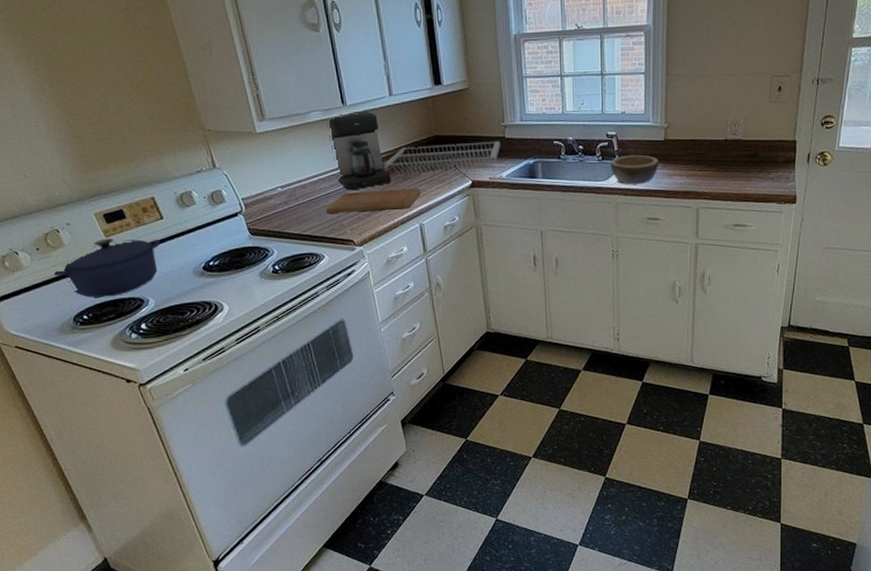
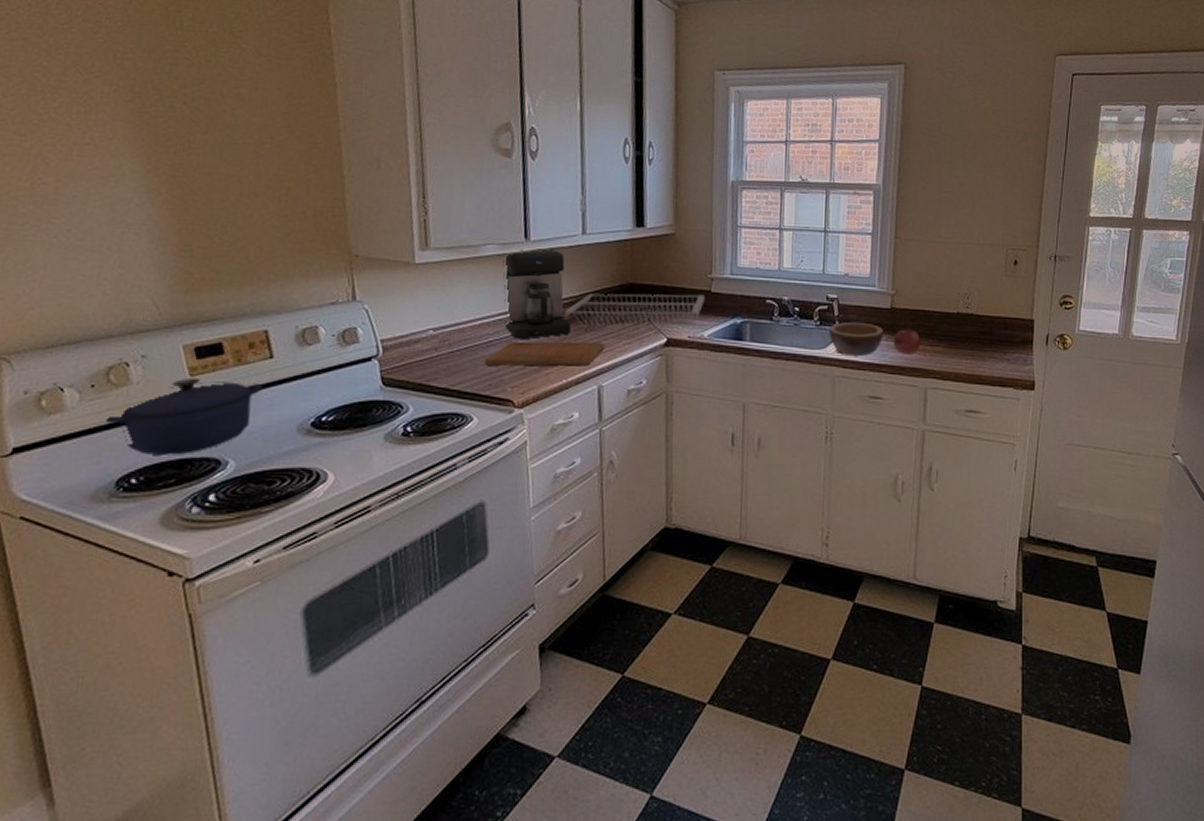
fruit: none [667,157,693,180] -> present [893,328,921,355]

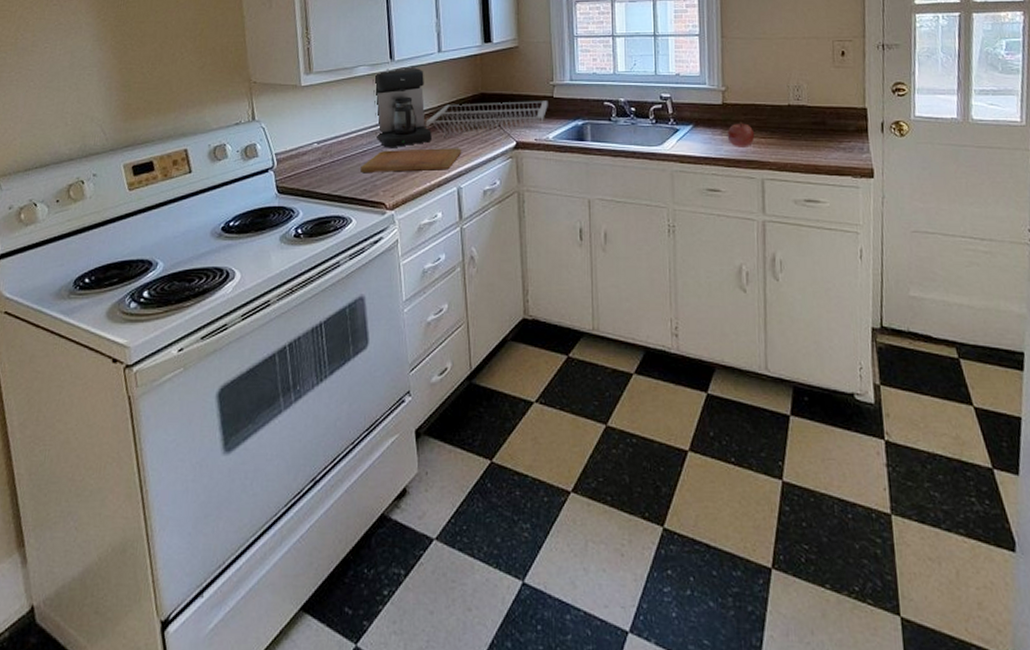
cooking pot: present [104,377,263,455] -> none [66,191,184,258]
bowl: present [828,321,883,357] -> none [664,118,717,152]

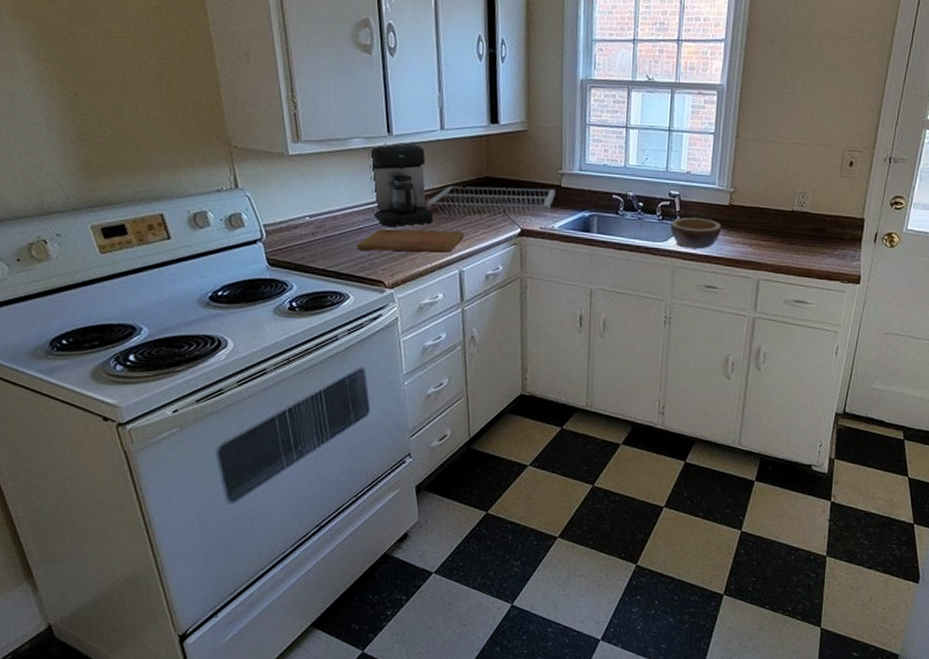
bowl: none [664,118,717,152] -> present [670,217,721,250]
fruit: present [727,122,755,147] -> none [729,224,757,249]

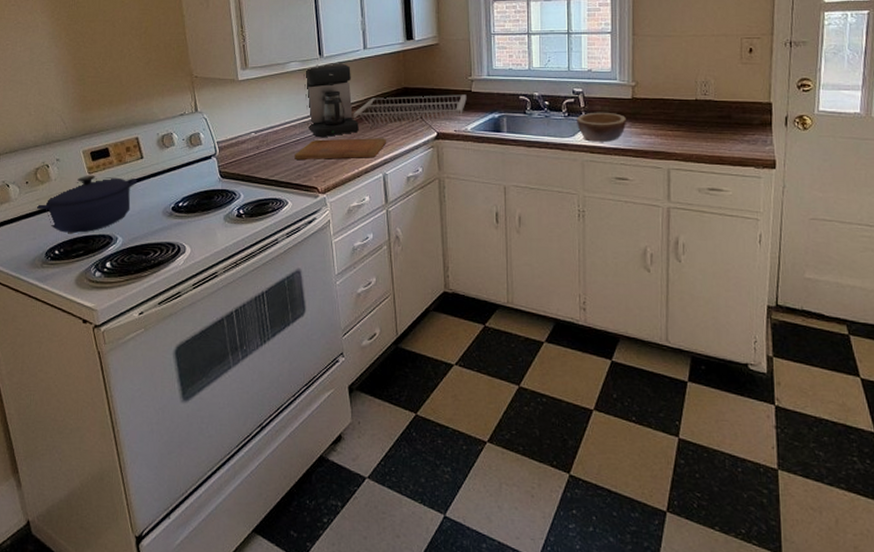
cooking pot: none [33,254,165,321] -> present [36,175,138,233]

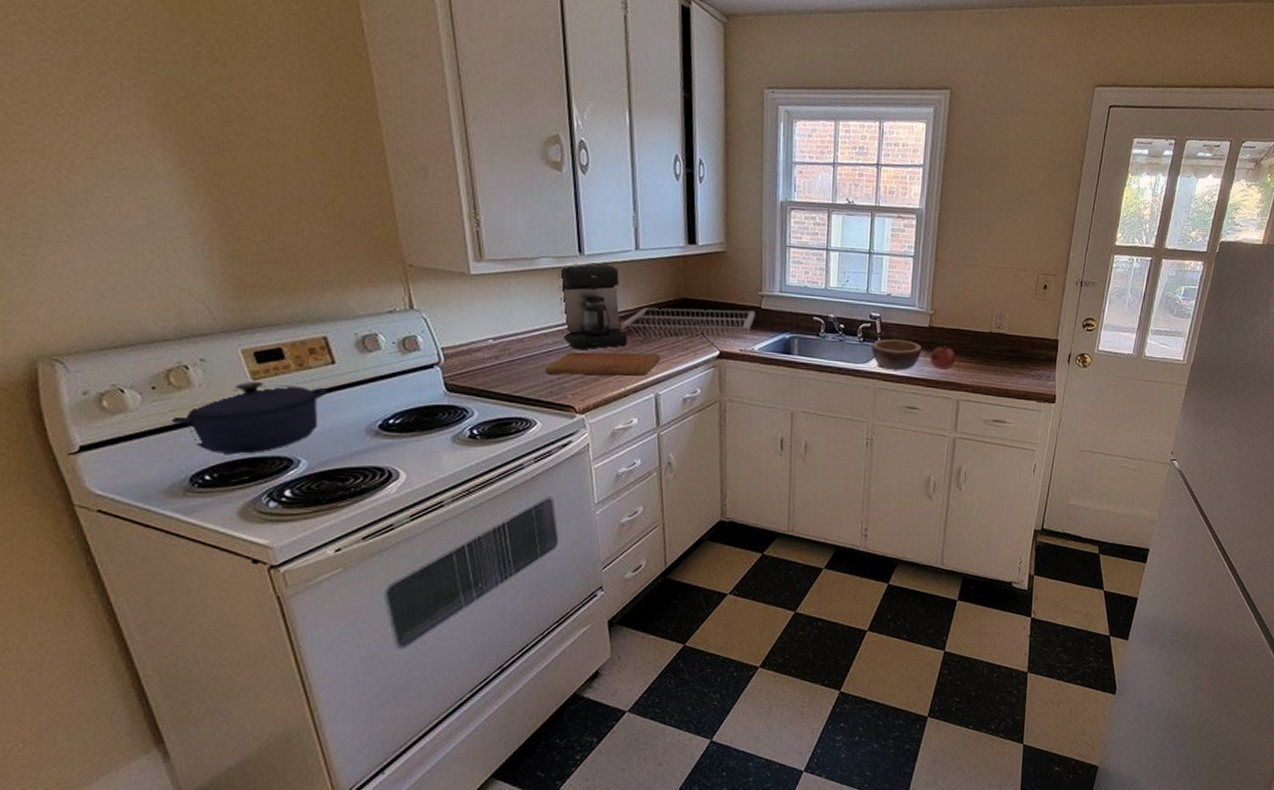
fruit: none [635,115,663,139] -> present [930,345,956,370]

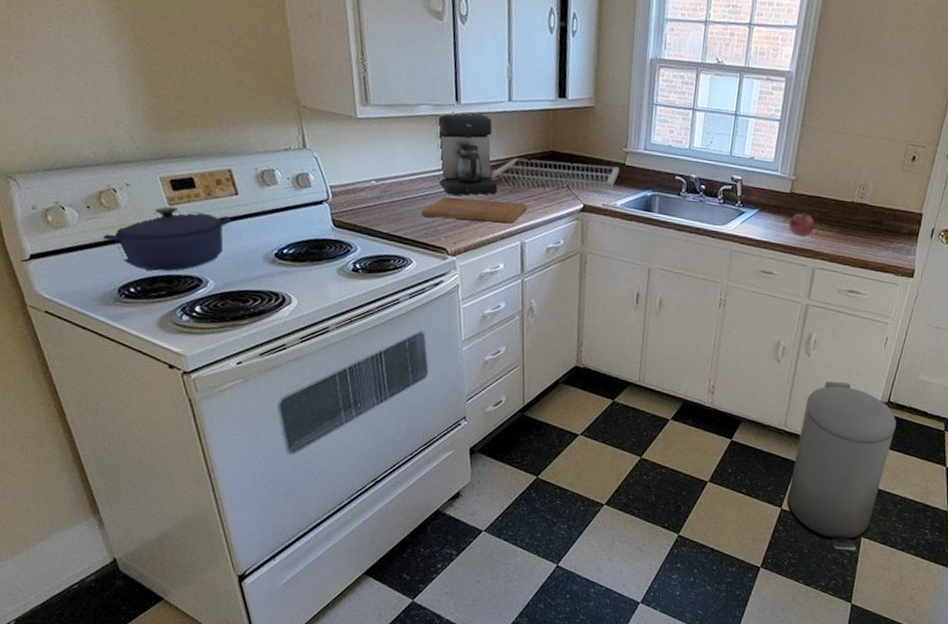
bowl: present [871,338,921,371] -> none [730,202,781,236]
pedal bin: none [949,514,1052,689] -> present [786,381,897,552]

